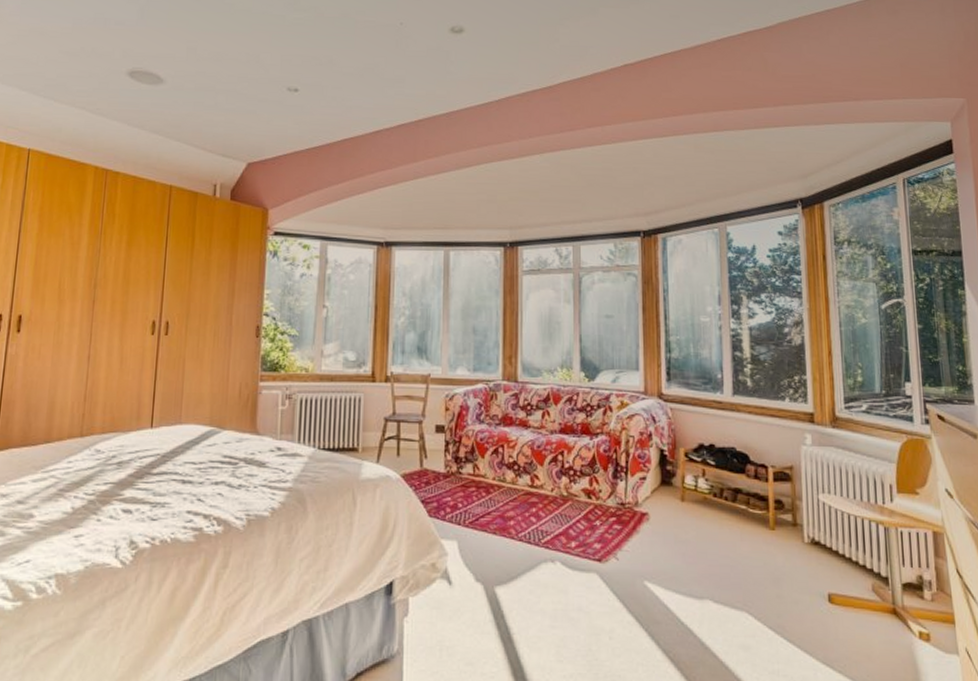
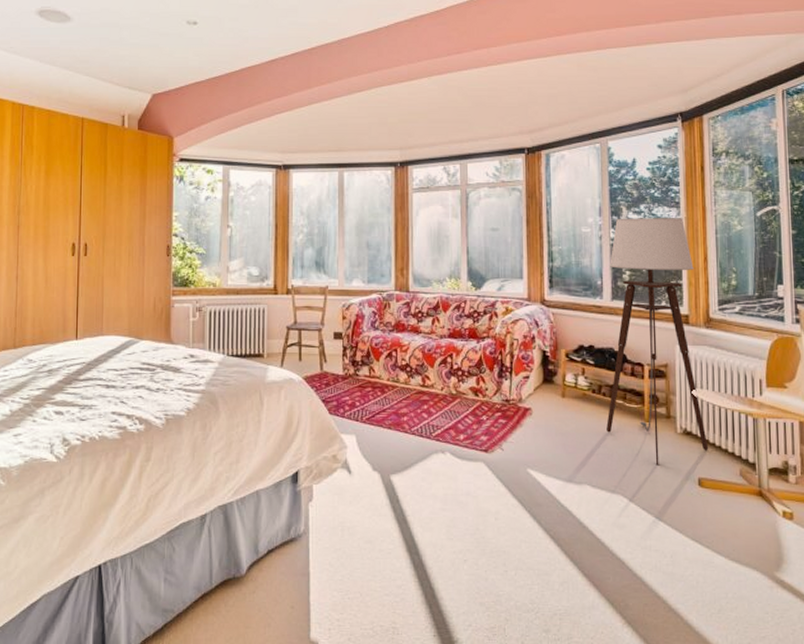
floor lamp: none [729,307,839,579] -> present [606,218,709,466]

